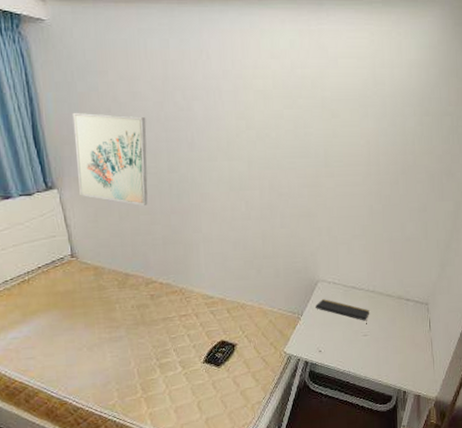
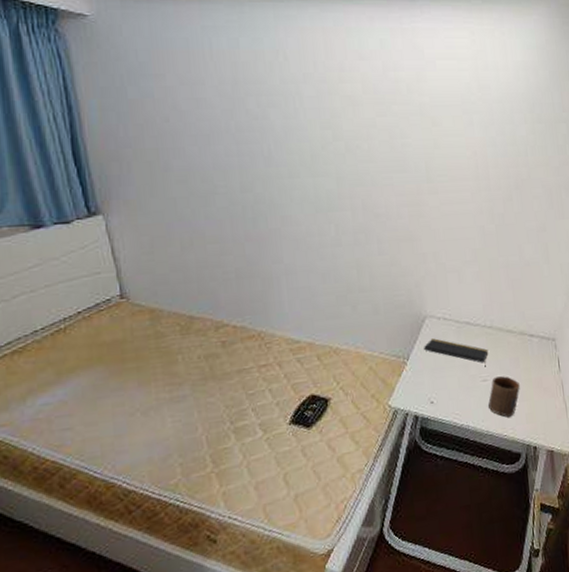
wall art: present [72,112,148,206] -> none [122,122,217,233]
cup: none [367,332,395,366] -> present [488,375,520,417]

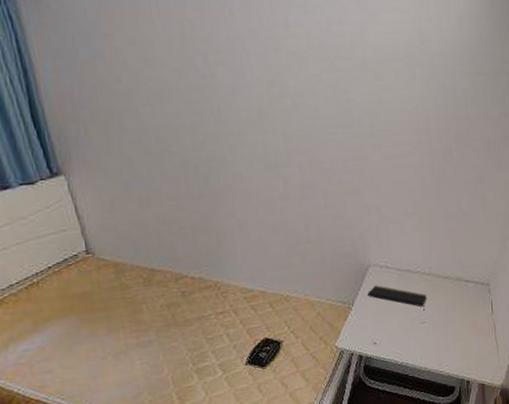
cup: present [488,375,520,417] -> none [426,318,456,356]

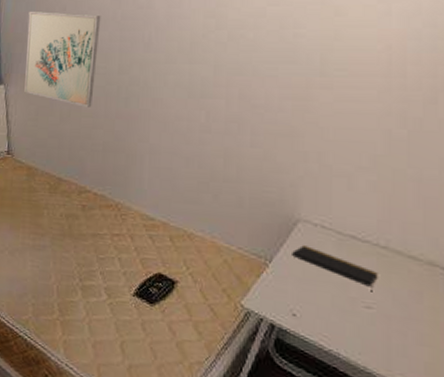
wall art: none [76,84,172,190] -> present [24,11,101,107]

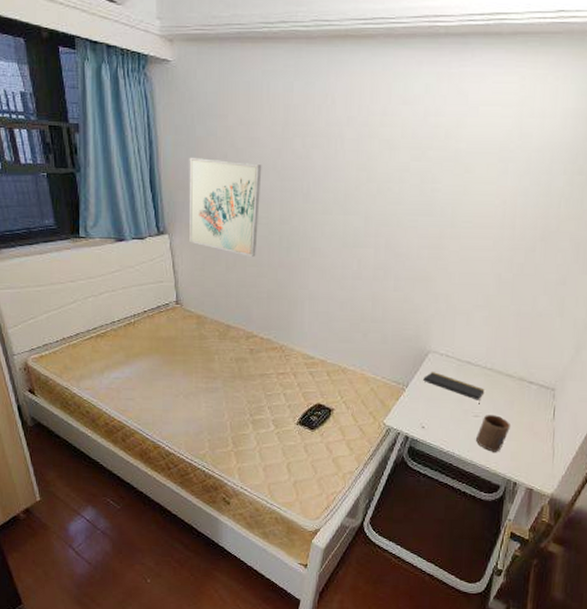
cup: none [370,306,420,360] -> present [476,414,510,452]

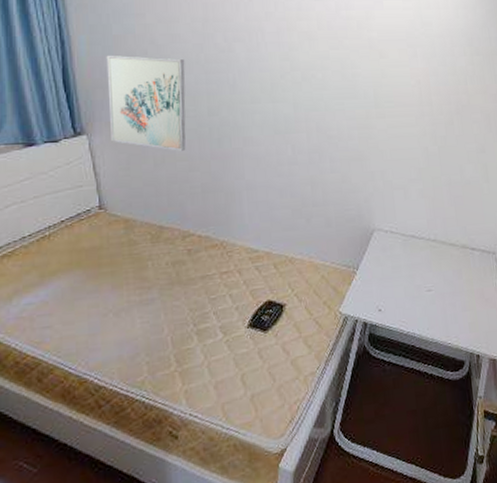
notepad: present [423,372,485,401] -> none [372,250,433,274]
cup: present [476,414,510,452] -> none [433,286,463,326]

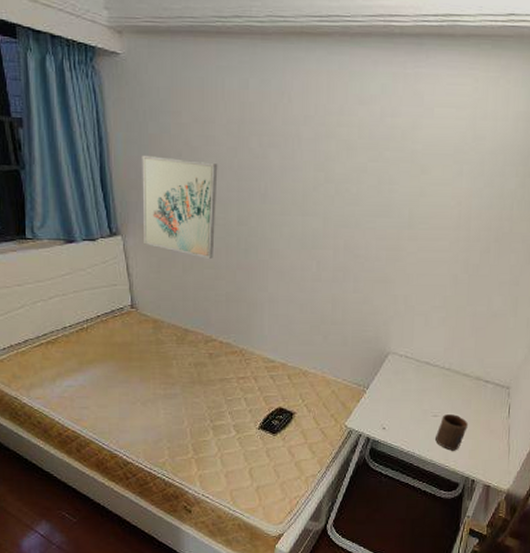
cup: none [433,286,463,326] -> present [435,413,468,451]

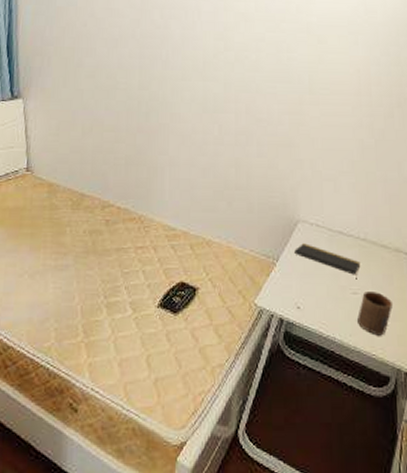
wall art: present [142,155,218,259] -> none [44,25,121,122]
notepad: none [383,373,443,400] -> present [294,243,361,275]

